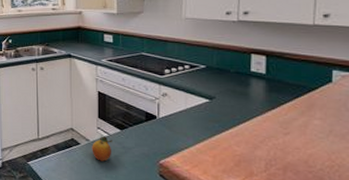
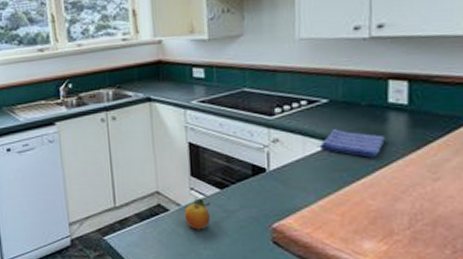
dish towel: none [197,89,248,113] -> present [319,129,385,157]

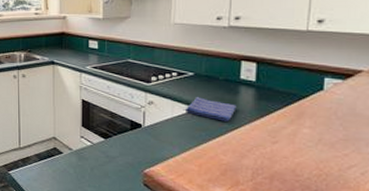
fruit: present [184,198,210,230] -> none [75,145,96,171]

